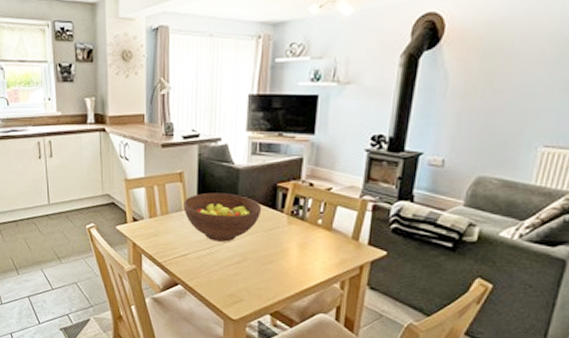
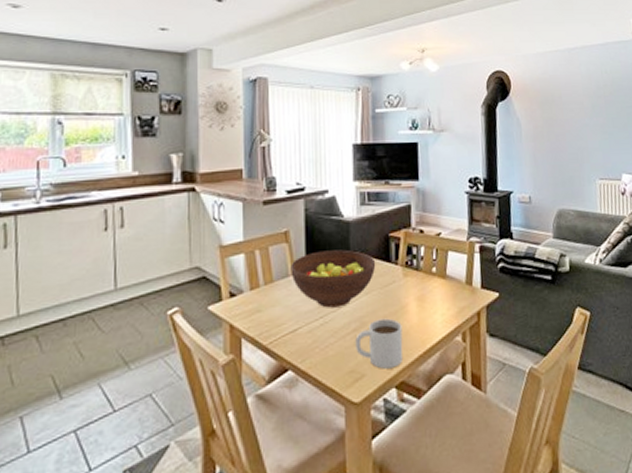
mug: none [237,257,282,299] -> present [355,318,403,369]

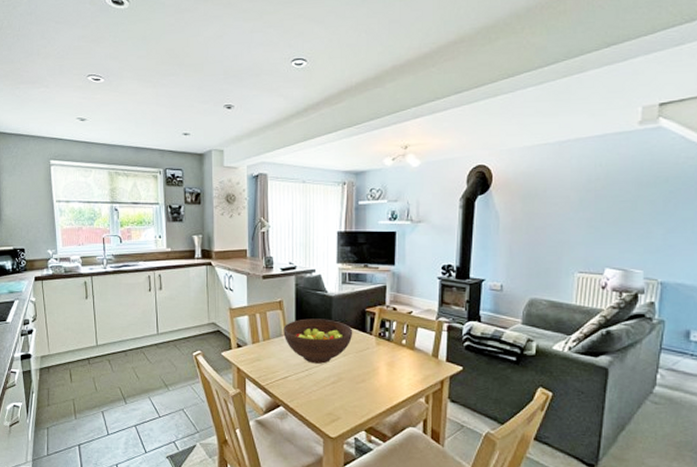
mug: present [355,318,403,369] -> none [333,376,373,416]

